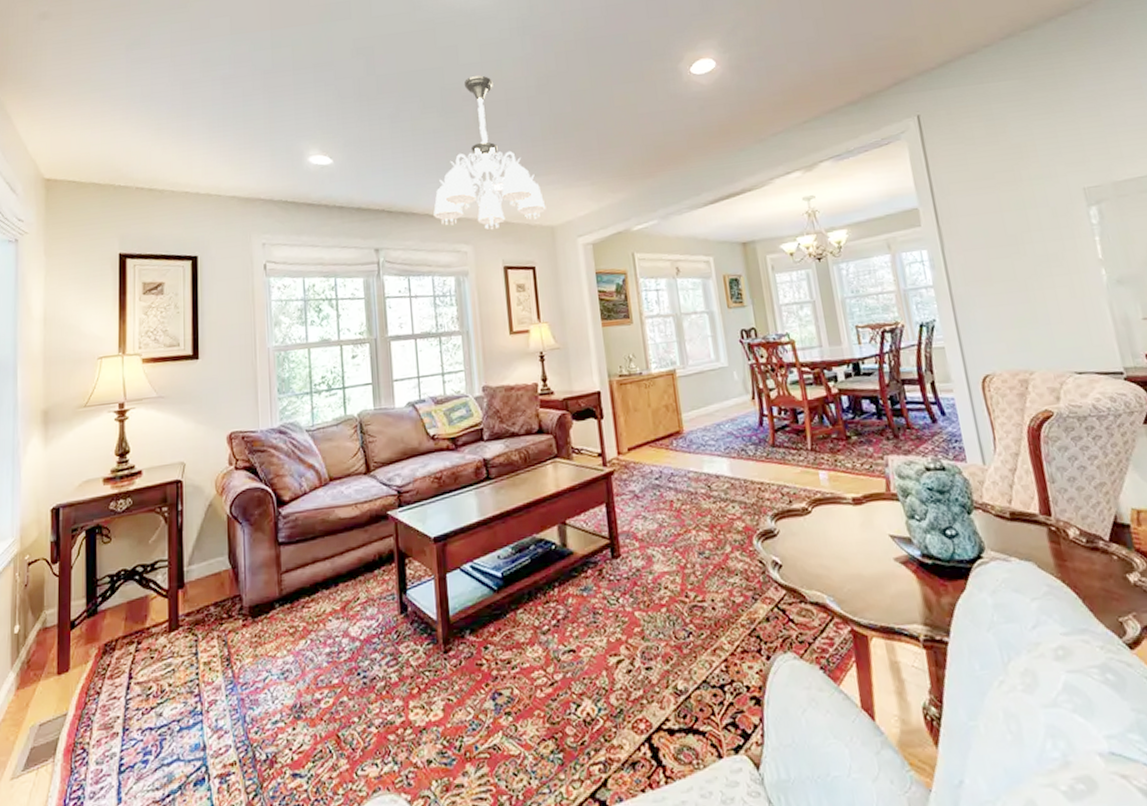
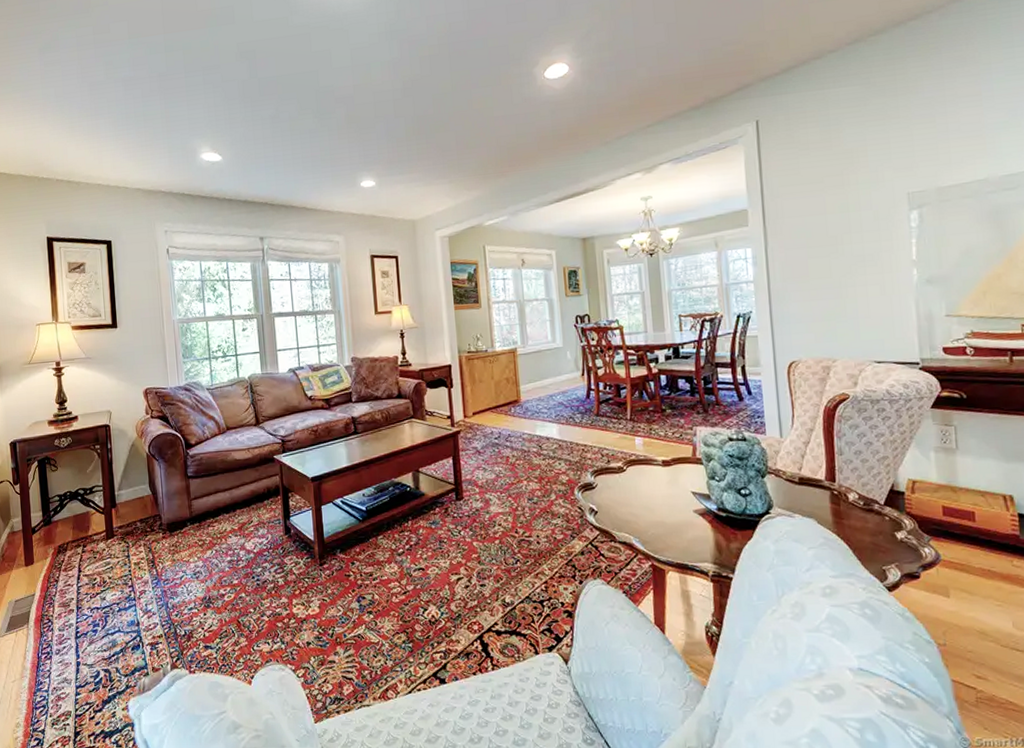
chandelier: present [433,75,546,230] -> none [310,79,409,223]

